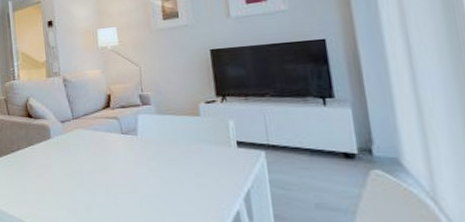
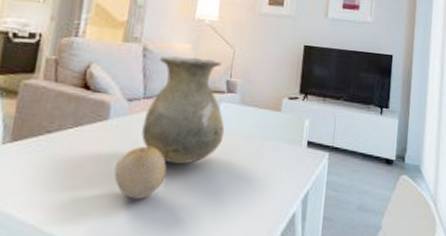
fruit: none [64,158,105,199] -> present [114,147,167,199]
vase: none [77,78,149,170] -> present [141,55,225,165]

